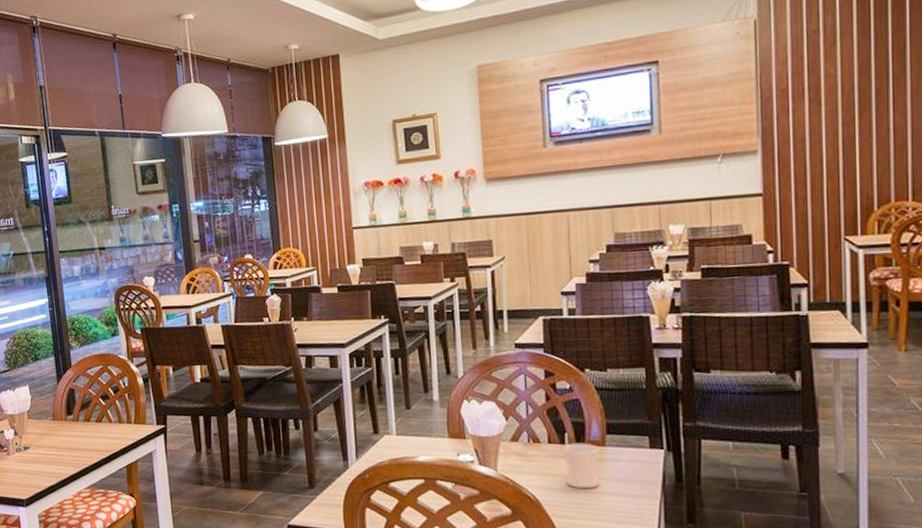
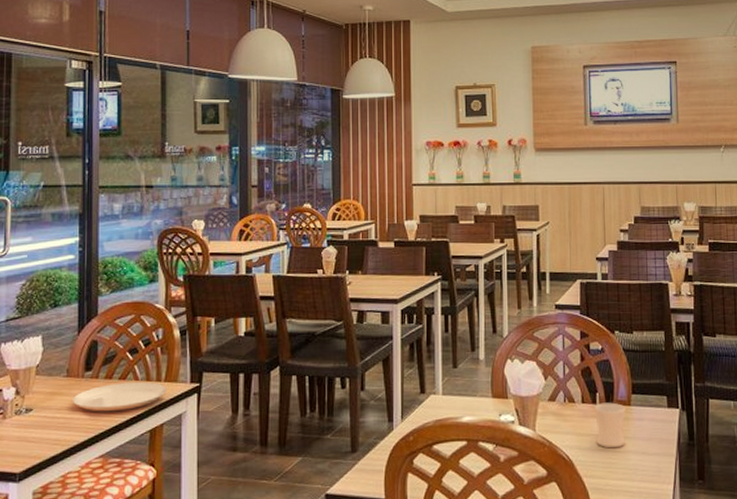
plate: none [59,424,137,450] -> present [72,382,167,412]

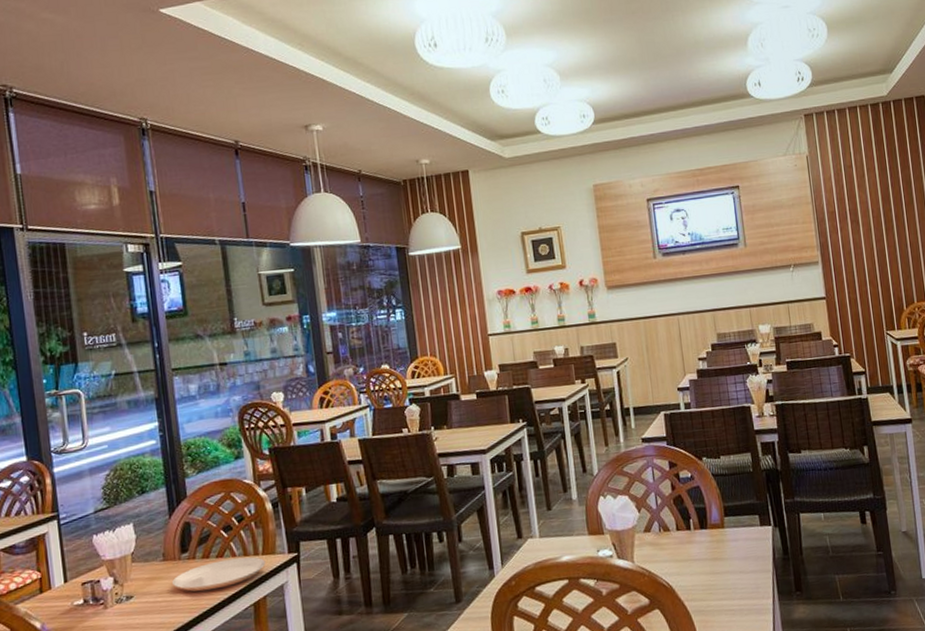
mug: present [594,402,626,449] -> none [689,527,723,571]

